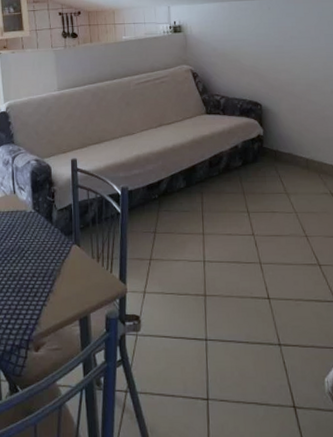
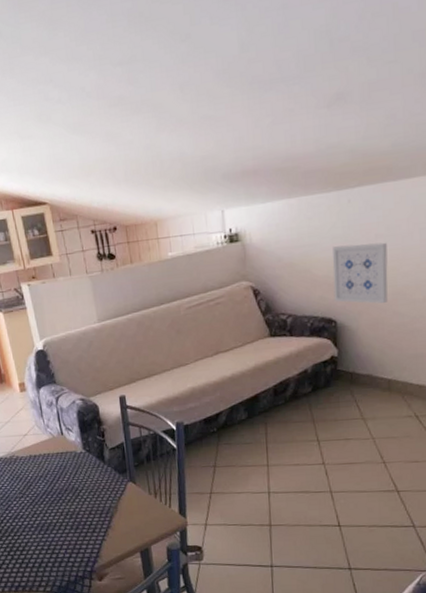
wall art: none [257,42,303,93] -> present [332,242,388,304]

